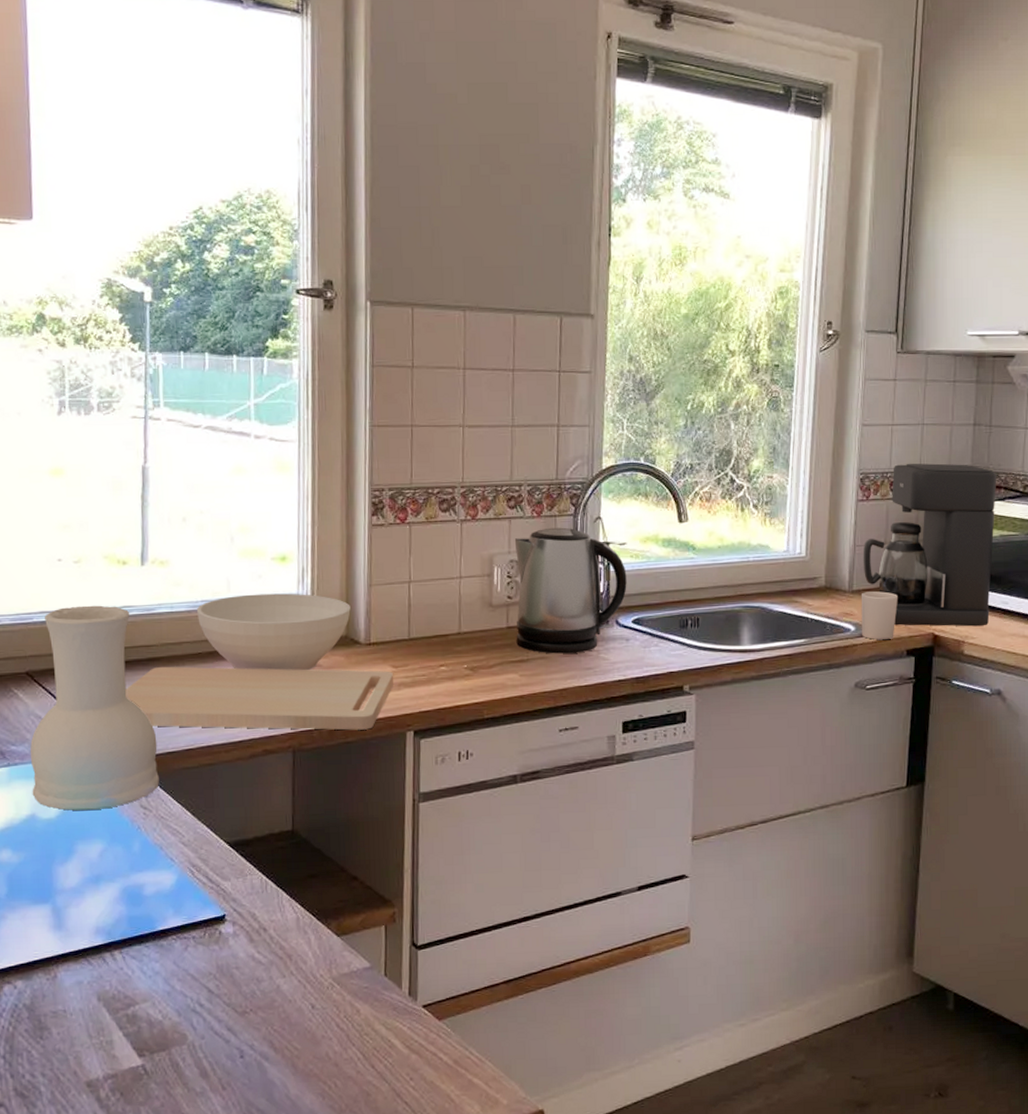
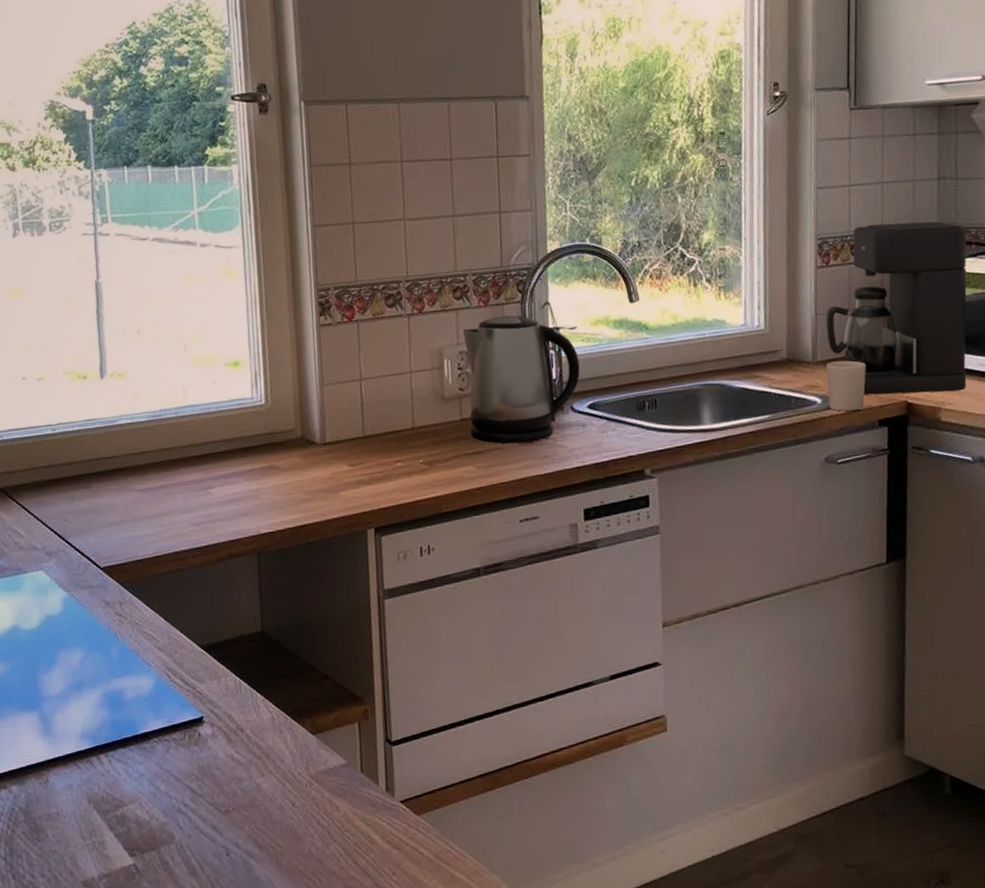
vase: present [29,605,159,811] -> none [8,420,132,620]
cutting board: present [125,666,394,730] -> none [94,469,352,536]
bowl: present [196,593,351,671] -> none [155,397,305,476]

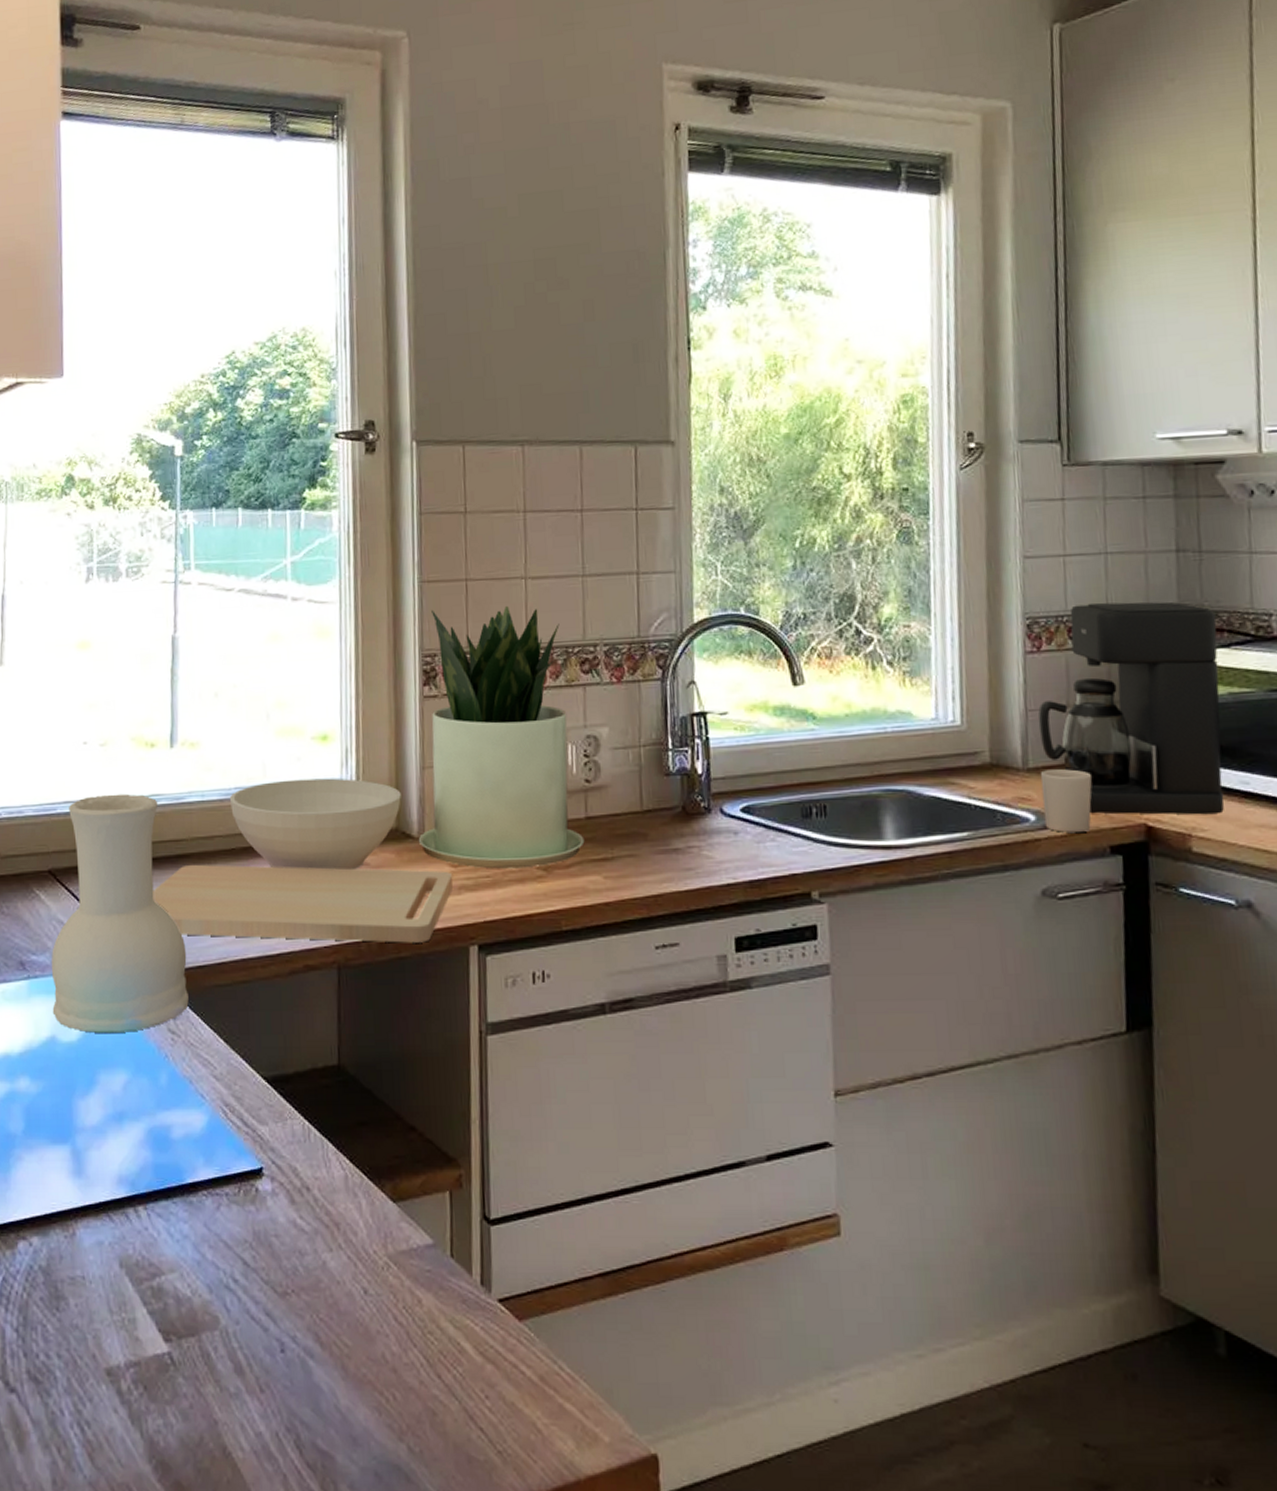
vase: none [8,420,132,620] -> present [51,793,189,1034]
cutting board: none [94,469,352,536] -> present [153,864,453,943]
bowl: none [155,397,305,476] -> present [229,778,401,871]
planter: none [320,244,460,466] -> present [418,605,585,869]
kettle: present [462,315,580,444] -> none [590,694,732,851]

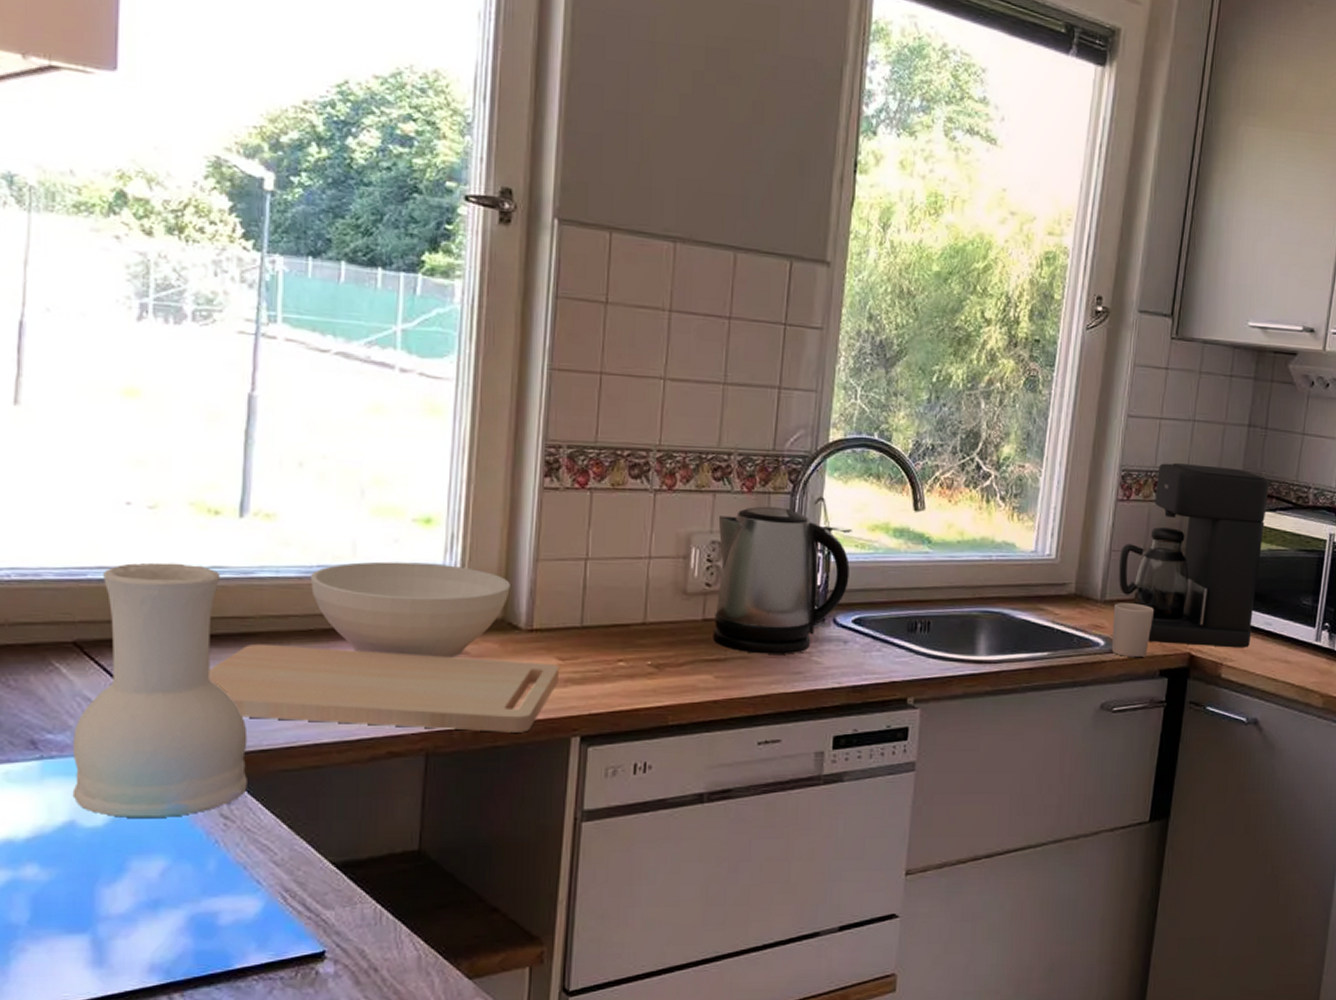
planter: present [418,605,585,869] -> none [525,399,699,665]
kettle: none [590,694,732,851] -> present [713,506,850,654]

